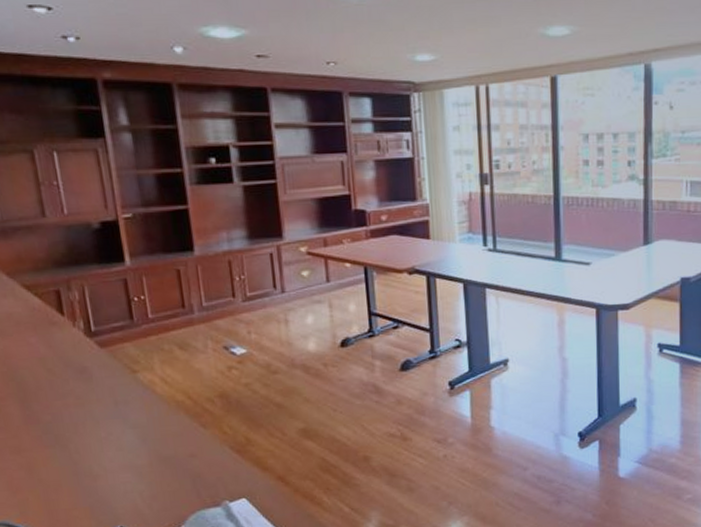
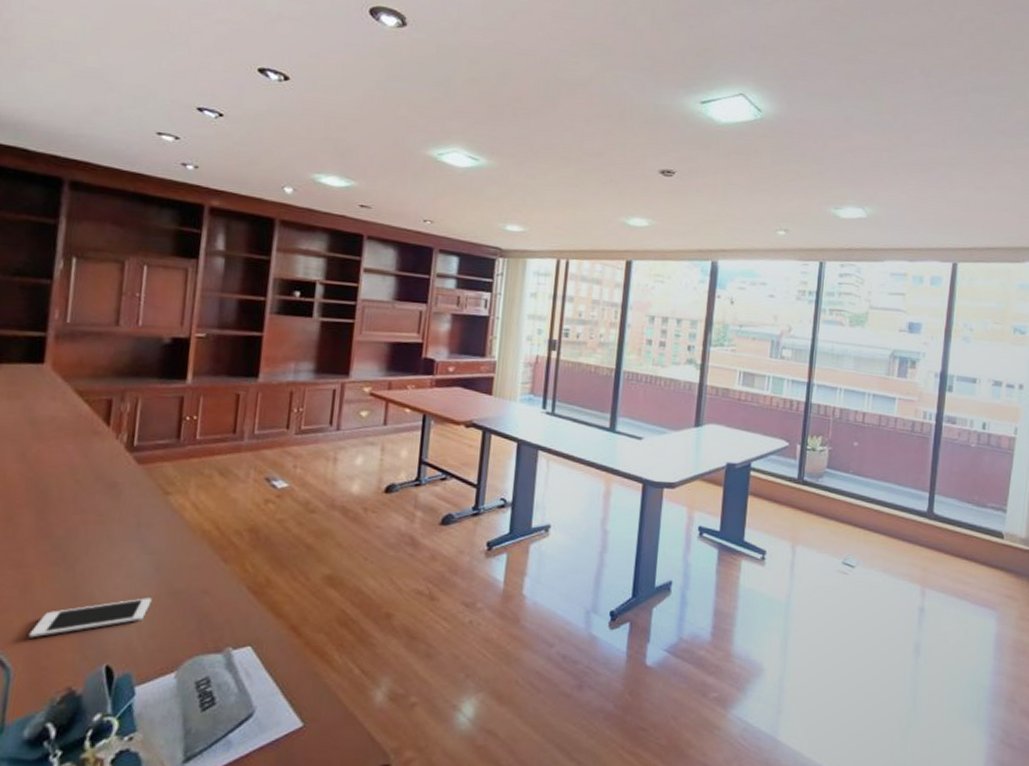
cell phone: none [45,466,146,511] -> present [29,598,152,638]

